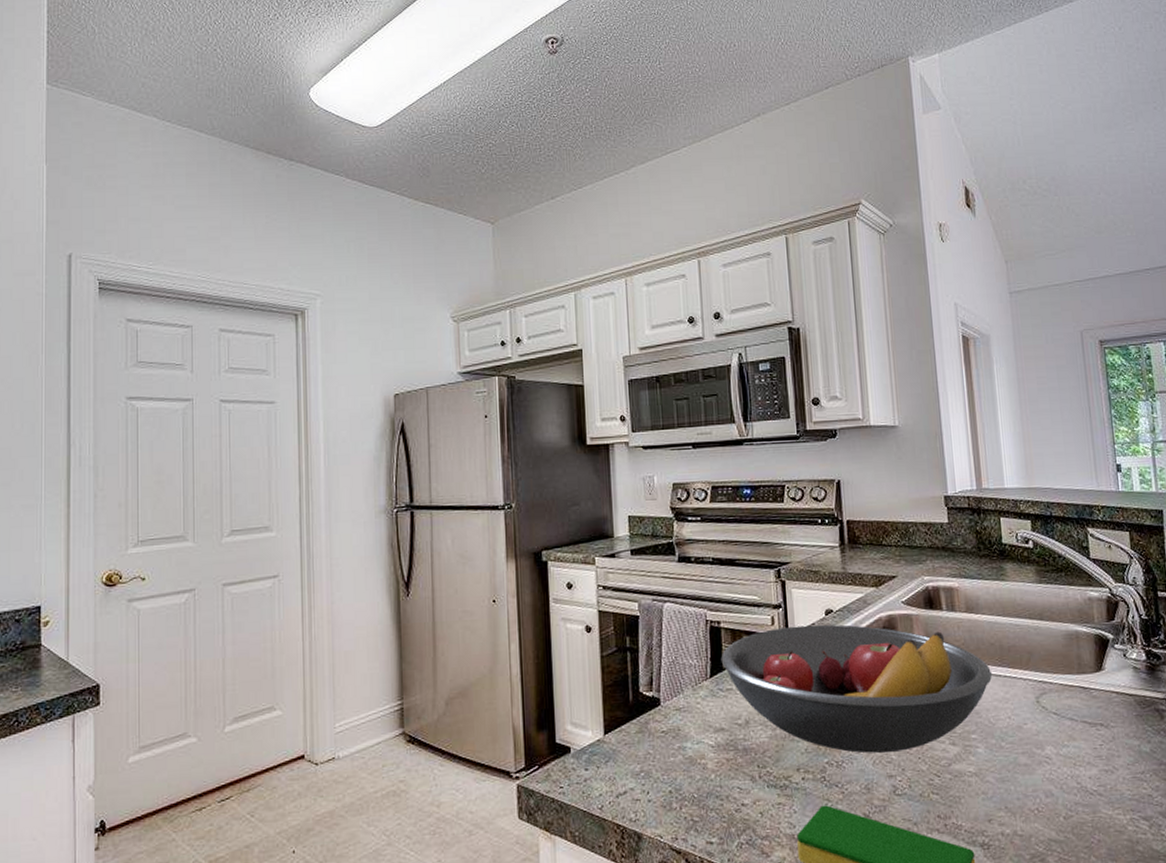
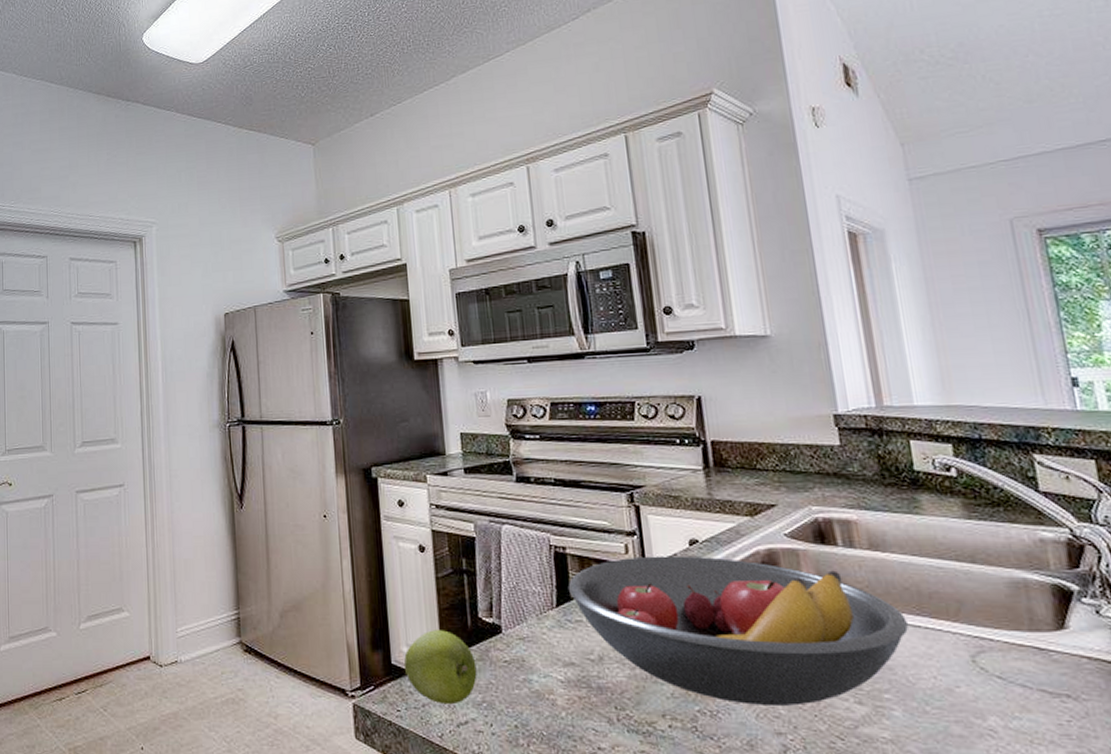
apple: none [567,706,637,778] -> present [403,630,477,705]

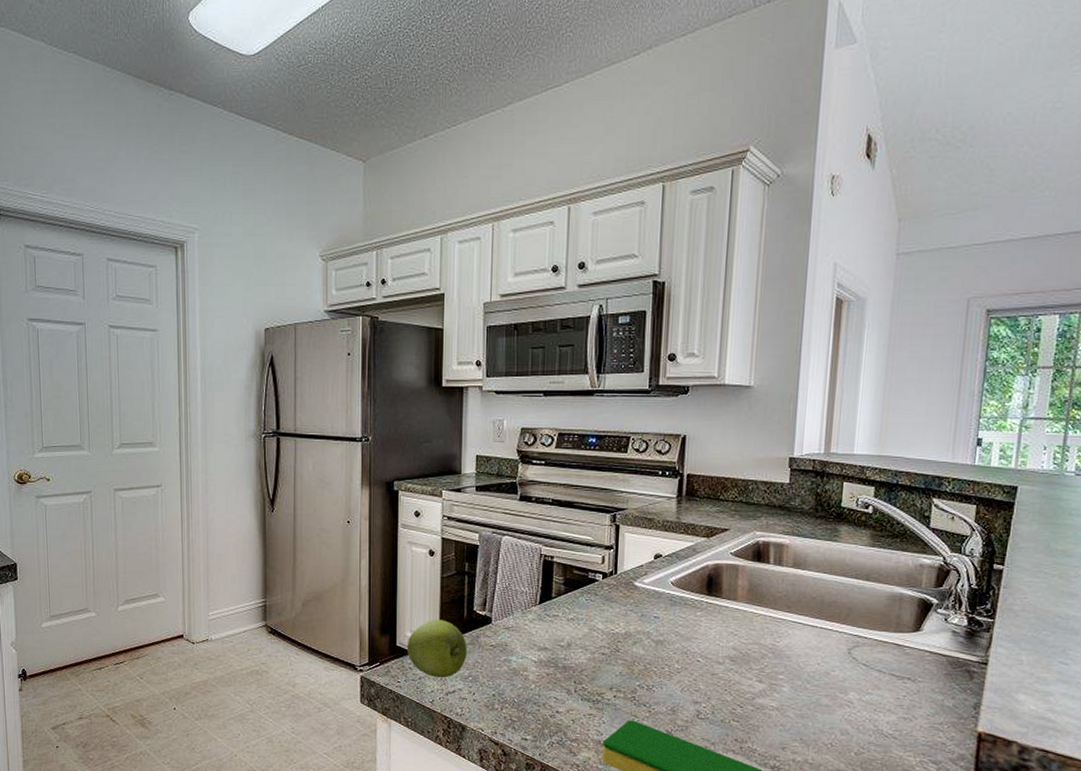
fruit bowl: present [568,555,909,706] -> none [550,566,809,683]

